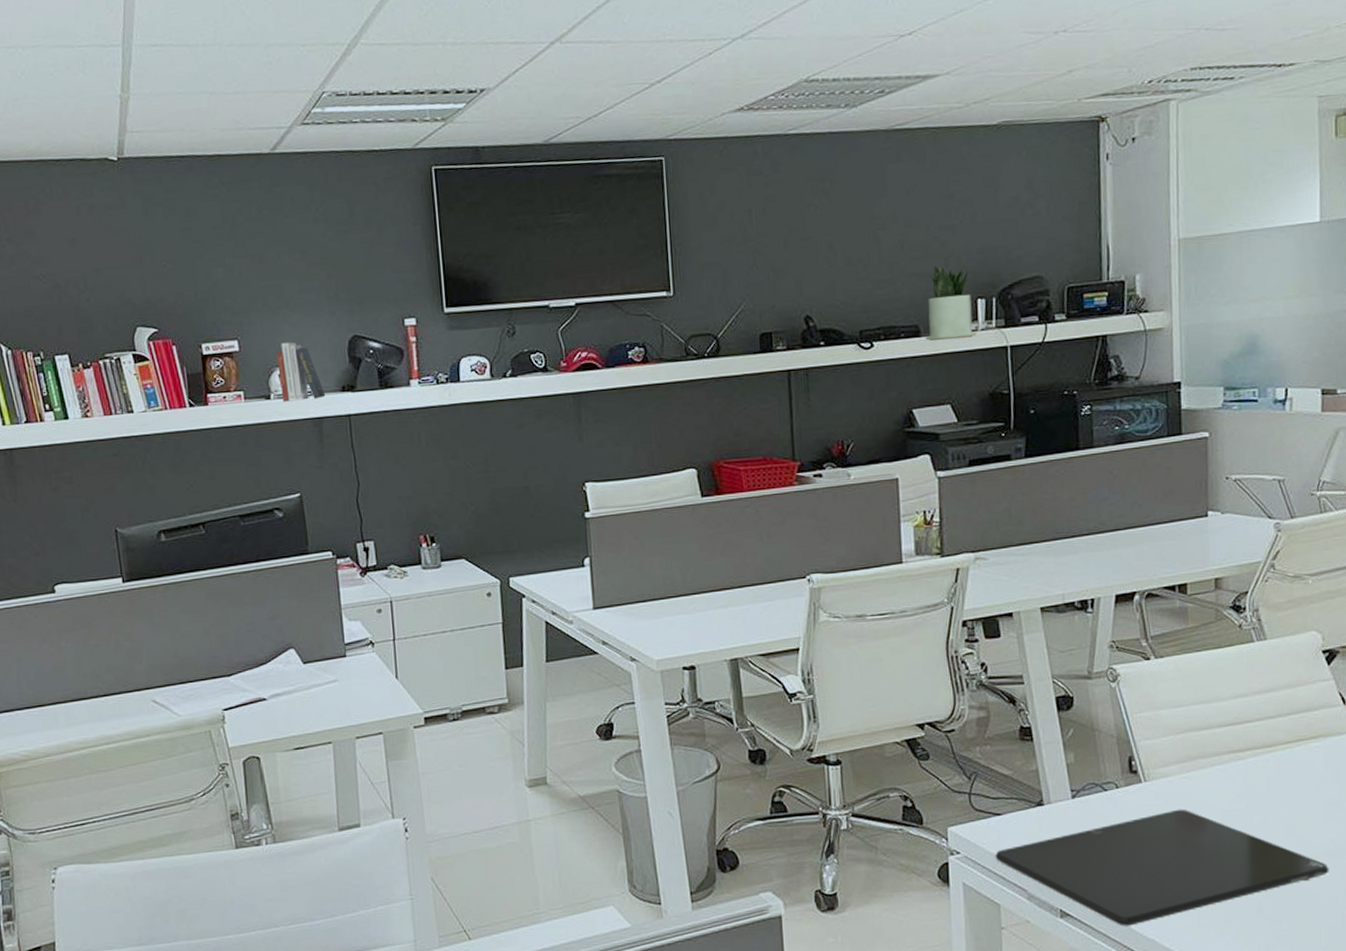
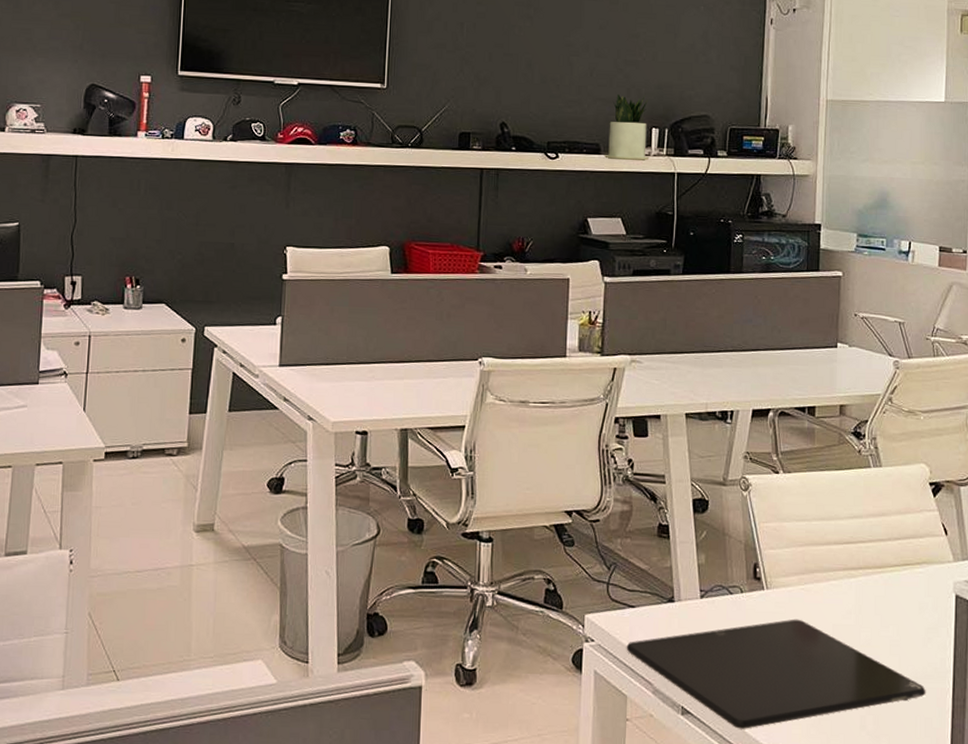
books: present [276,342,326,402] -> none [16,81,58,138]

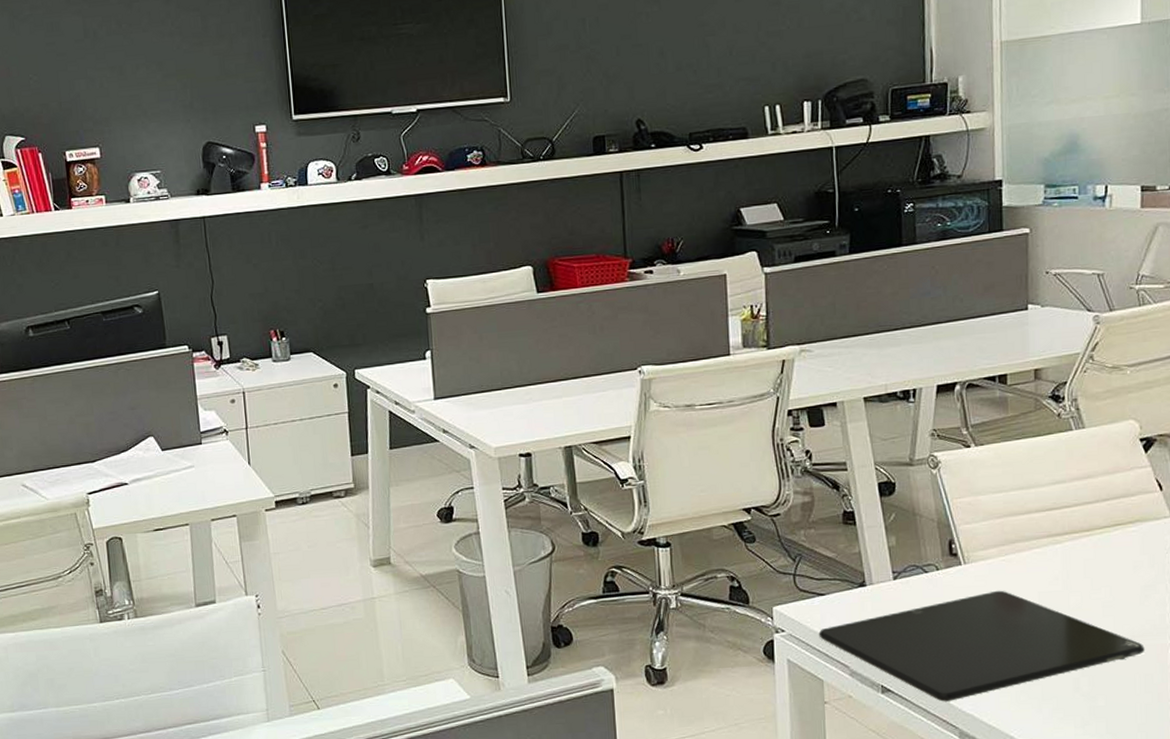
planter: present [603,95,650,162] -> none [752,68,803,143]

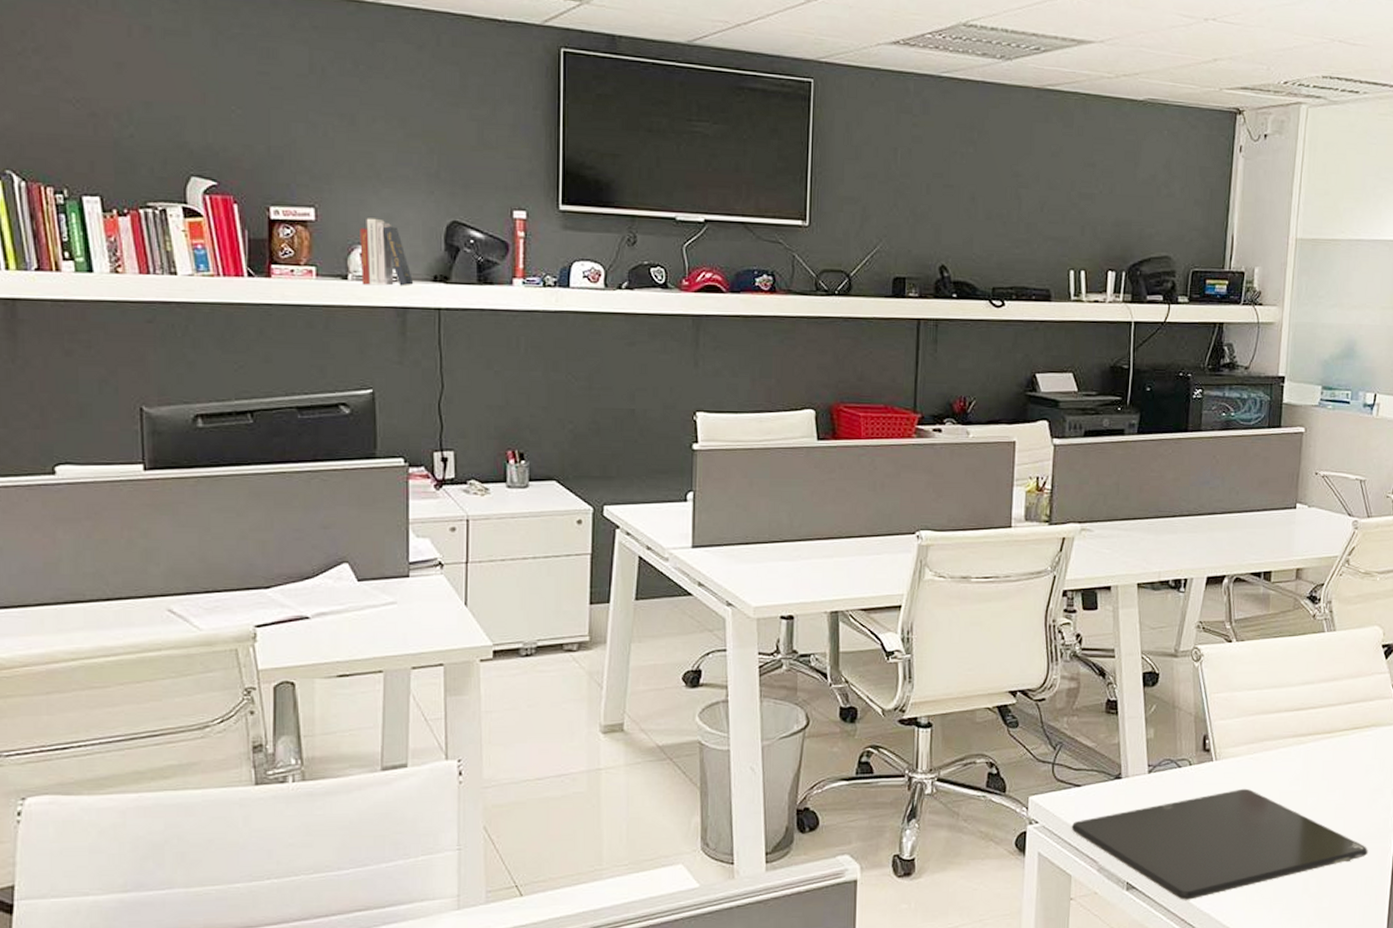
books: none [135,148,182,205] -> present [360,218,414,287]

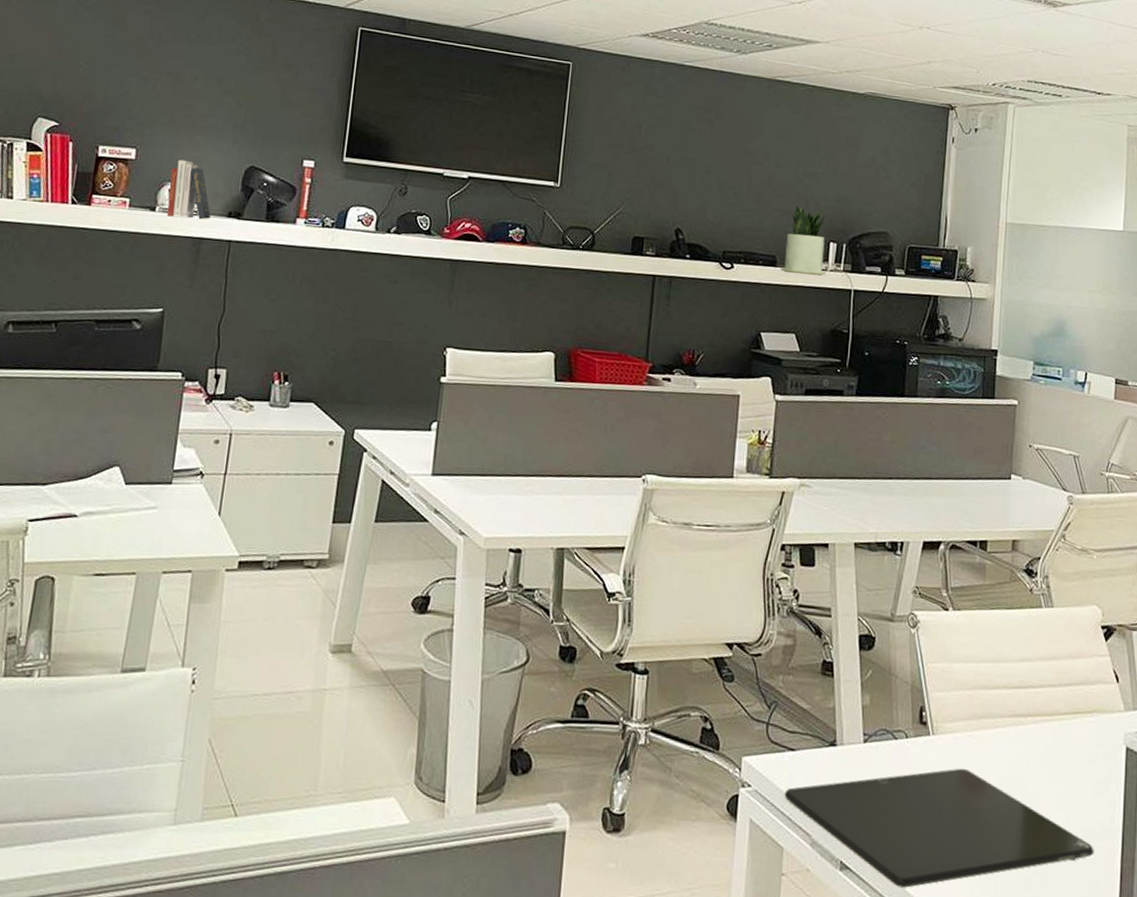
planter: none [1054,233,1105,309] -> present [779,206,827,277]

